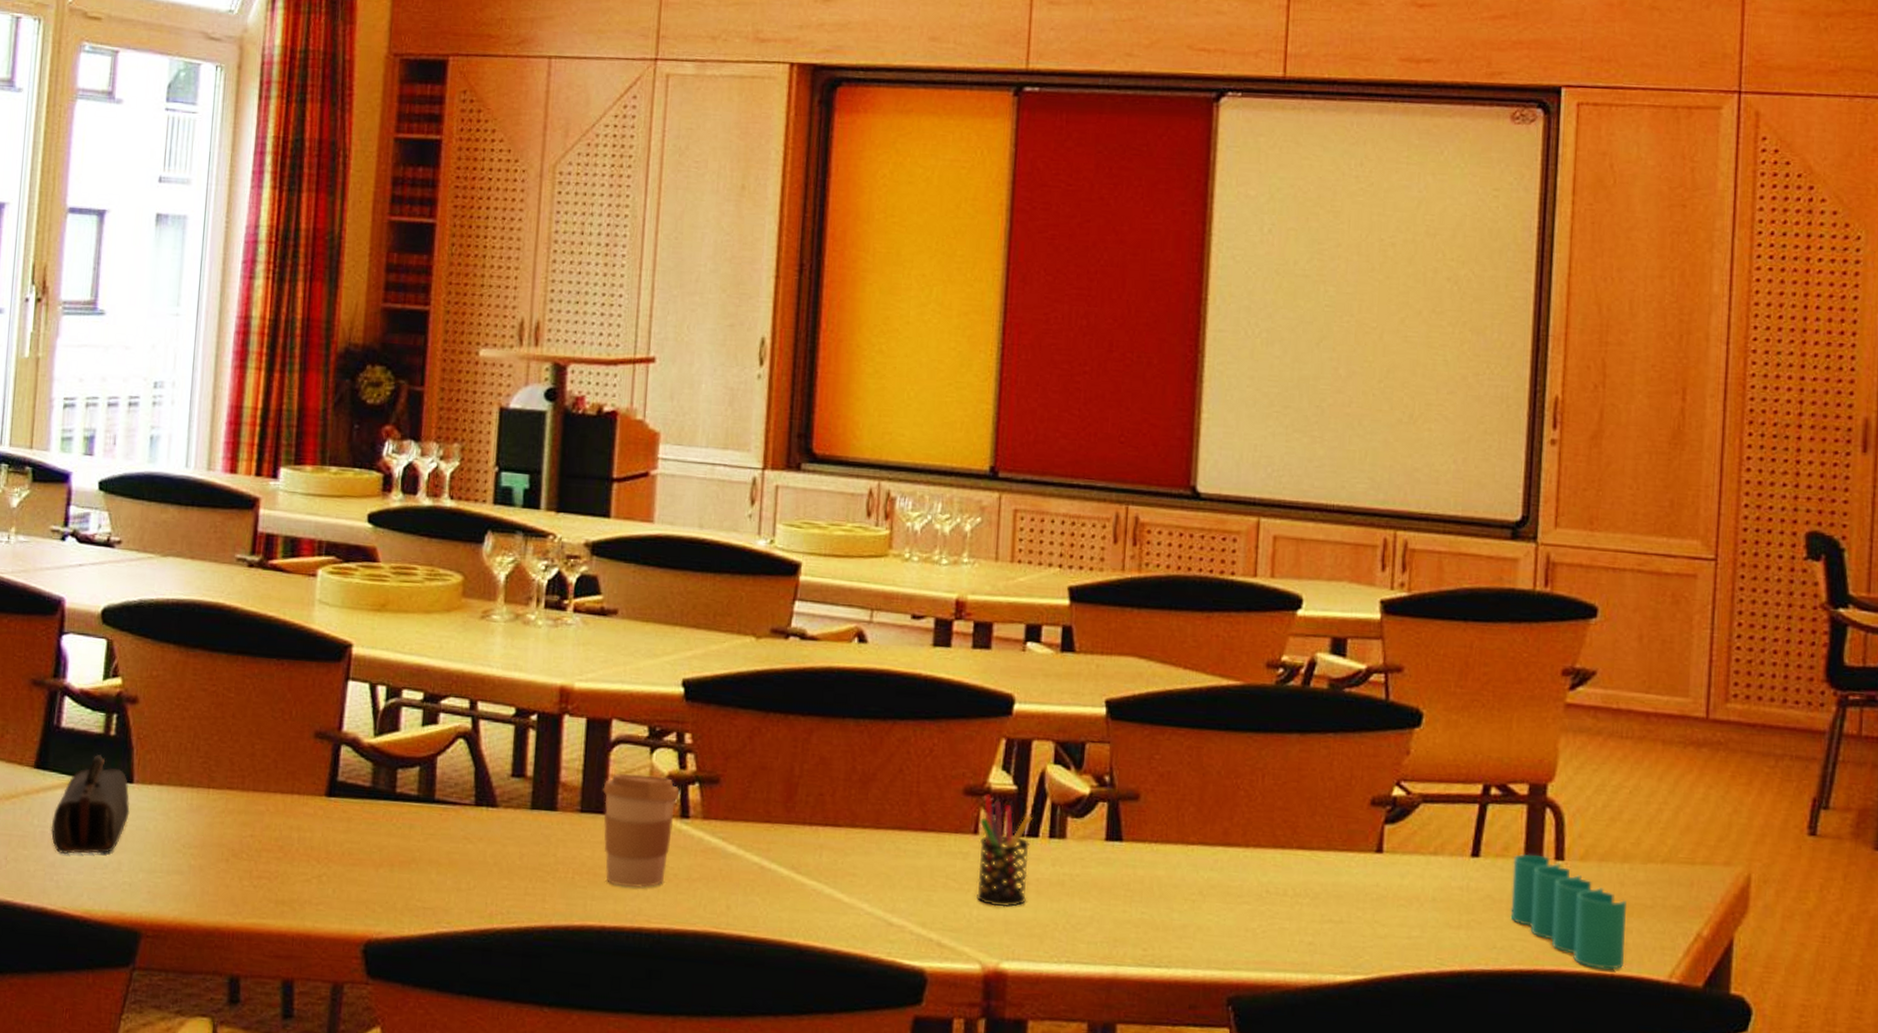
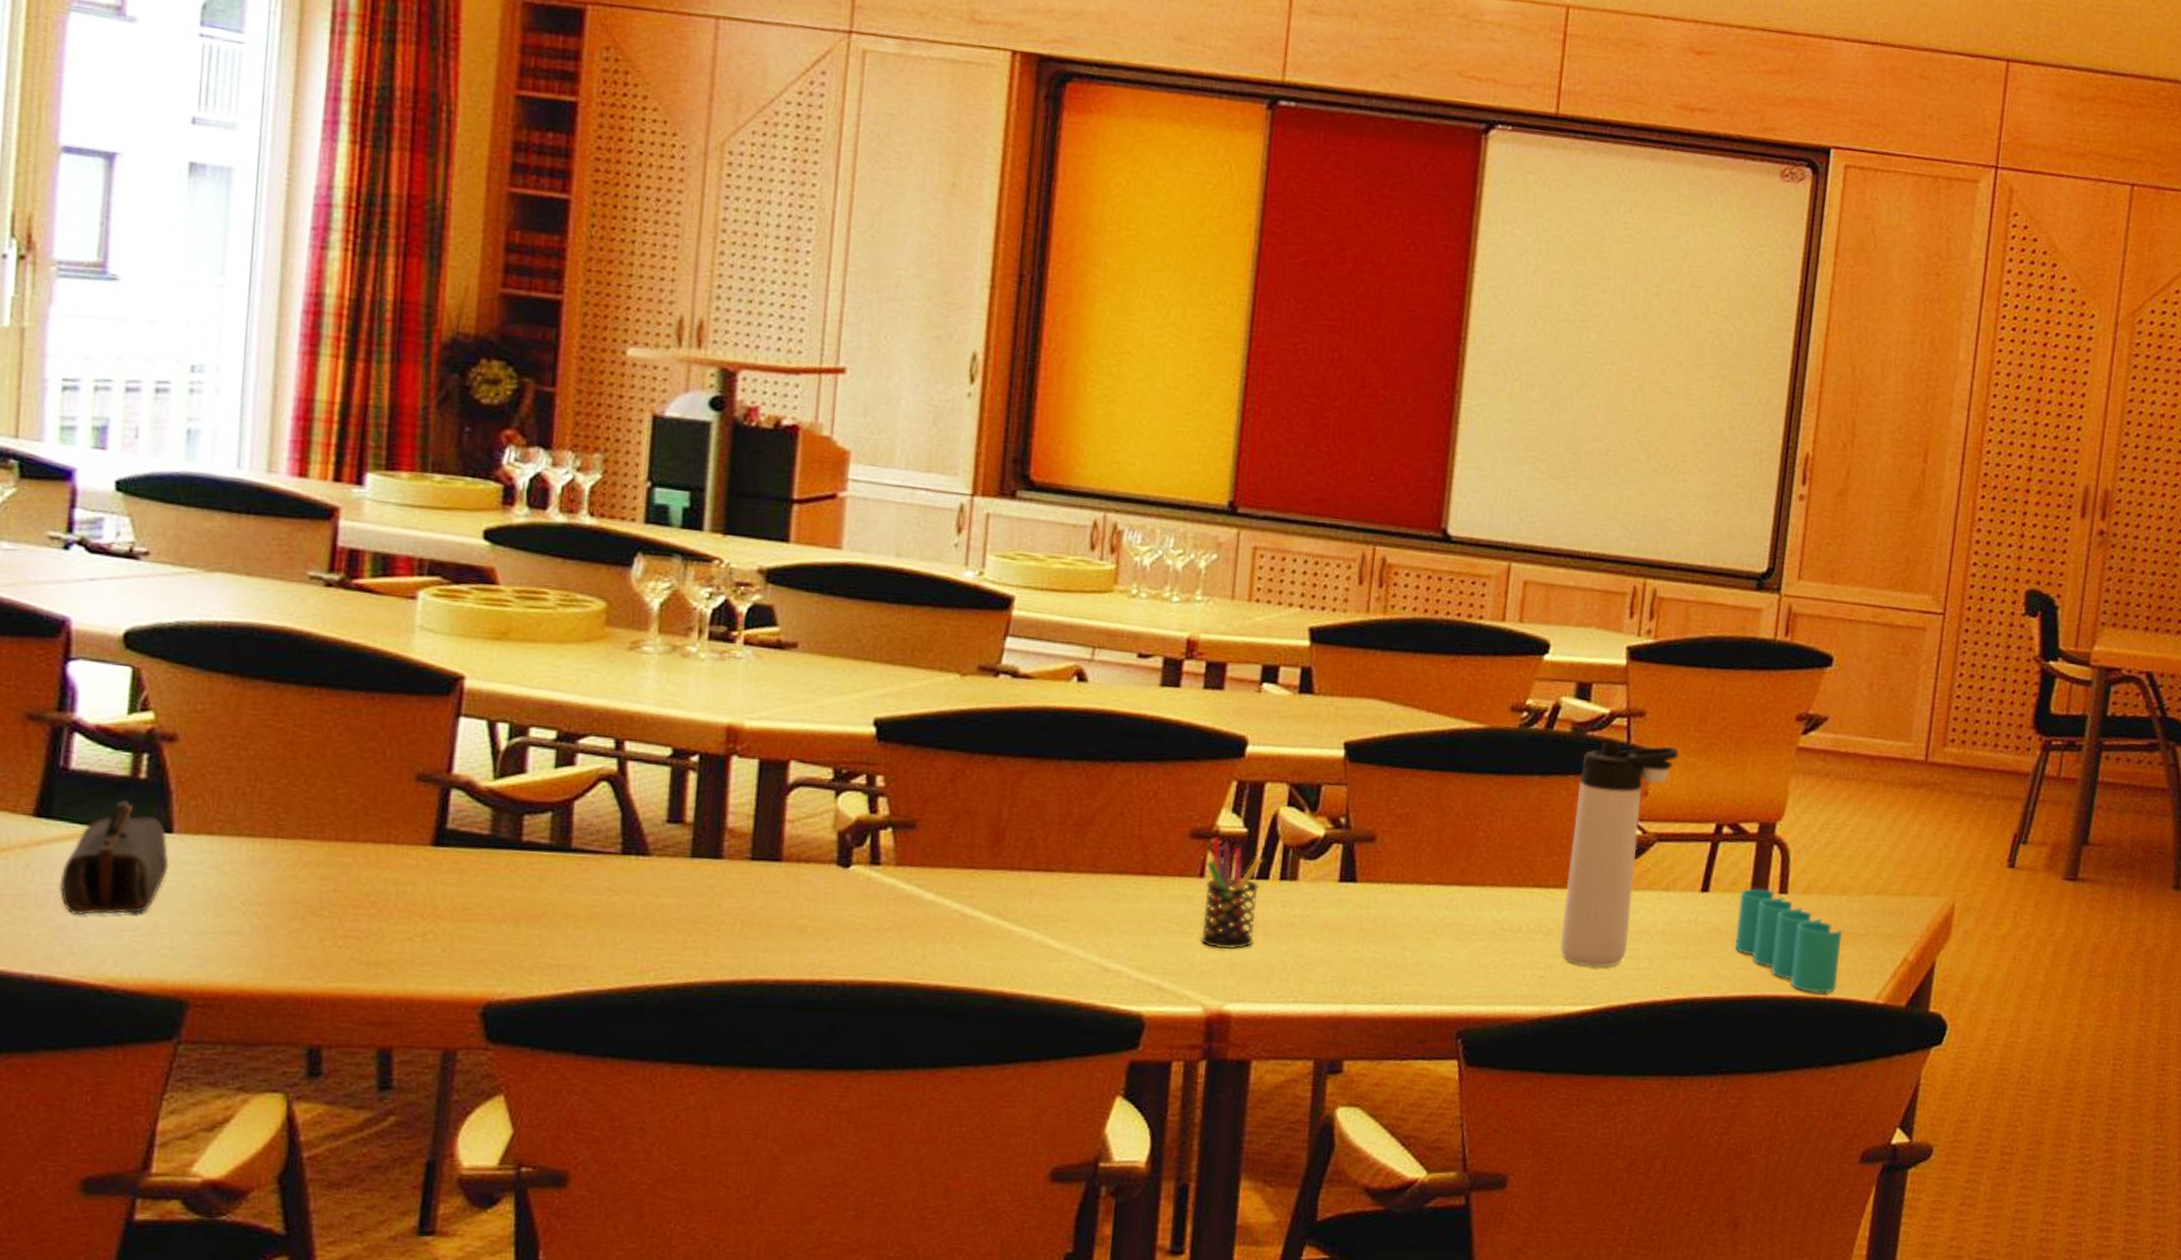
coffee cup: present [603,773,680,889] -> none [778,818,869,939]
thermos bottle: none [1327,699,1440,936] -> present [1560,742,1679,968]

